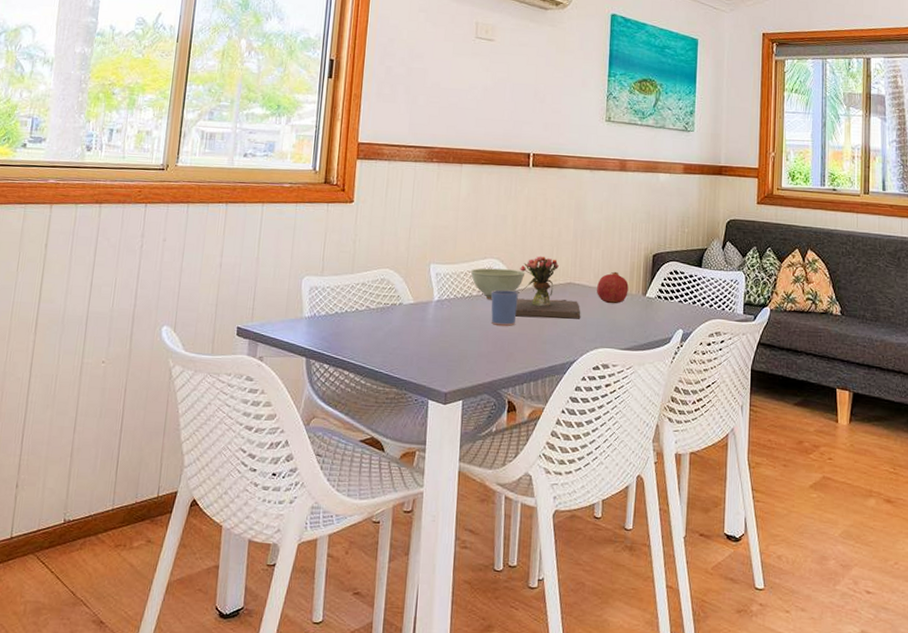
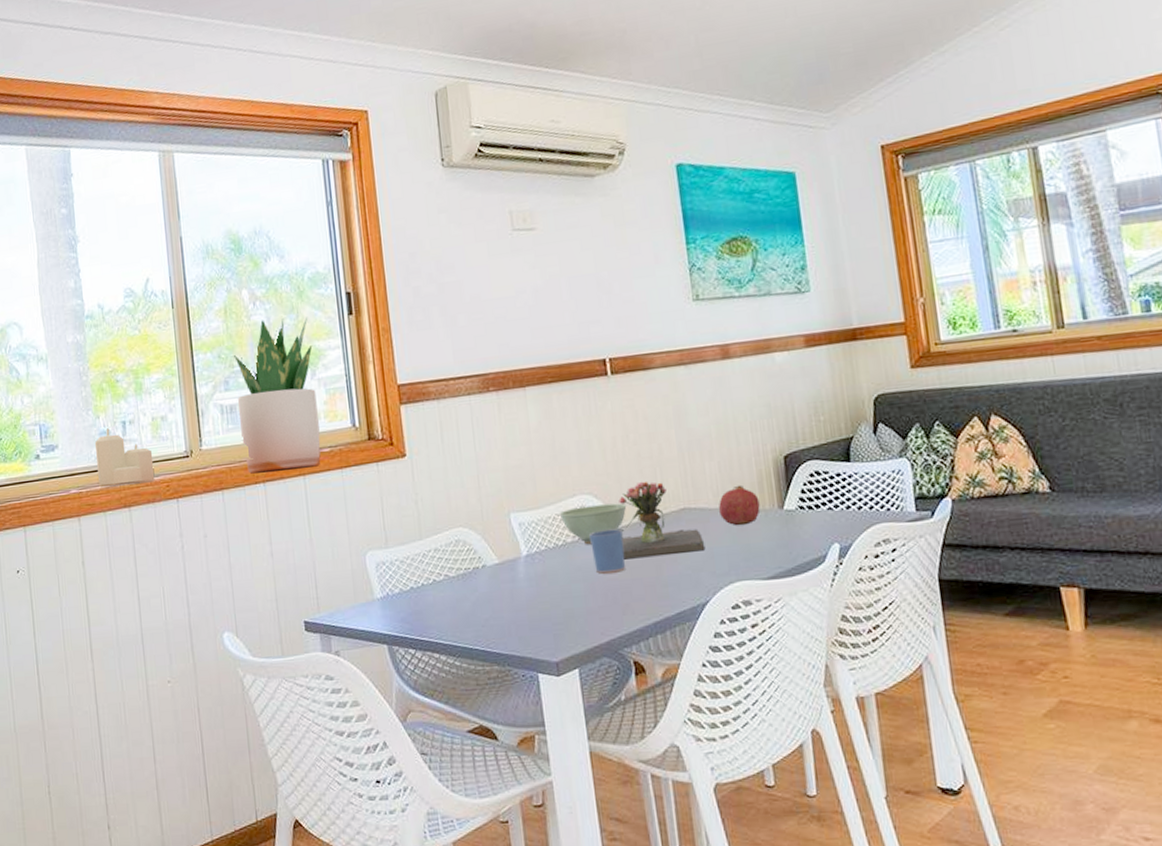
candle: none [76,132,132,186] -> present [94,428,155,488]
planter: none [214,67,293,198] -> present [234,317,321,474]

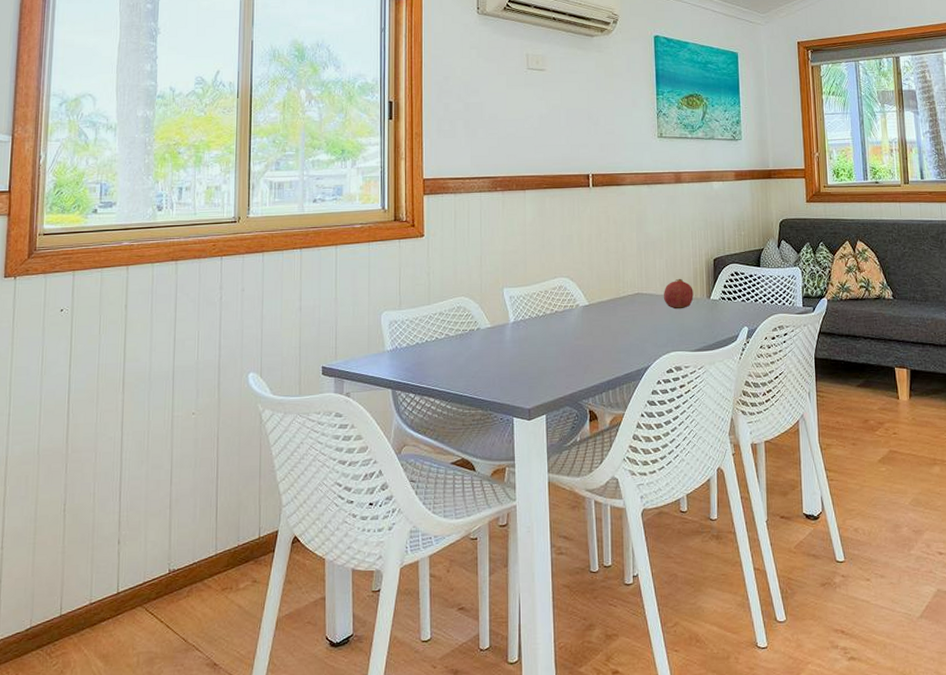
candle: present [94,428,155,488] -> none [150,192,204,242]
planter: present [234,317,321,474] -> none [286,116,356,242]
bowl: present [559,503,627,545] -> none [542,286,595,317]
mug: present [589,529,625,574] -> none [564,306,590,340]
flower arrangement: present [619,481,706,560] -> none [589,270,651,330]

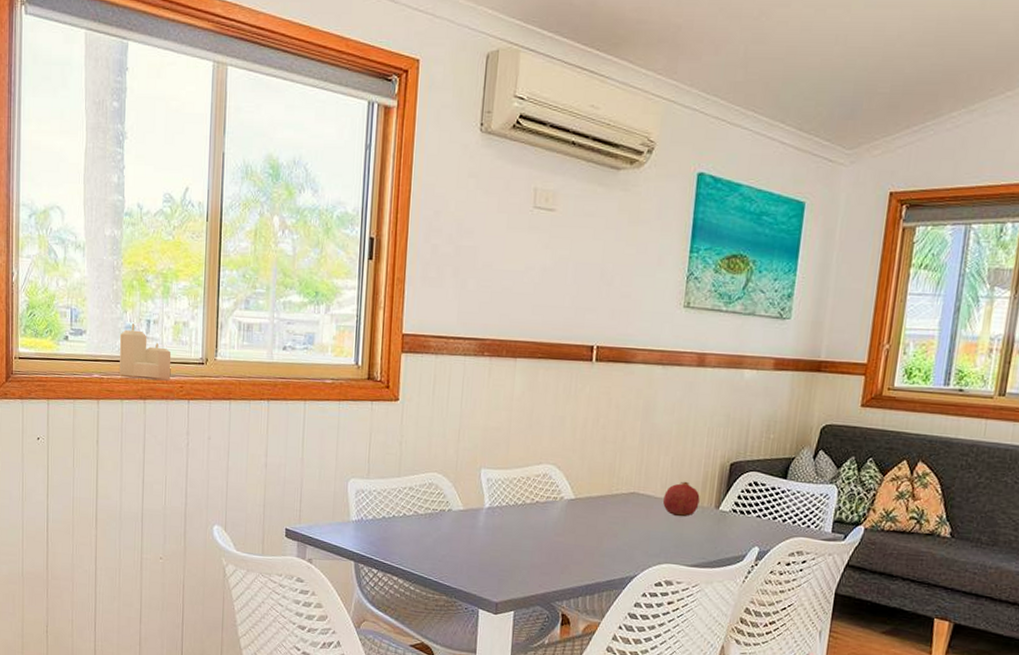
candle: none [150,192,204,242] -> present [119,324,172,381]

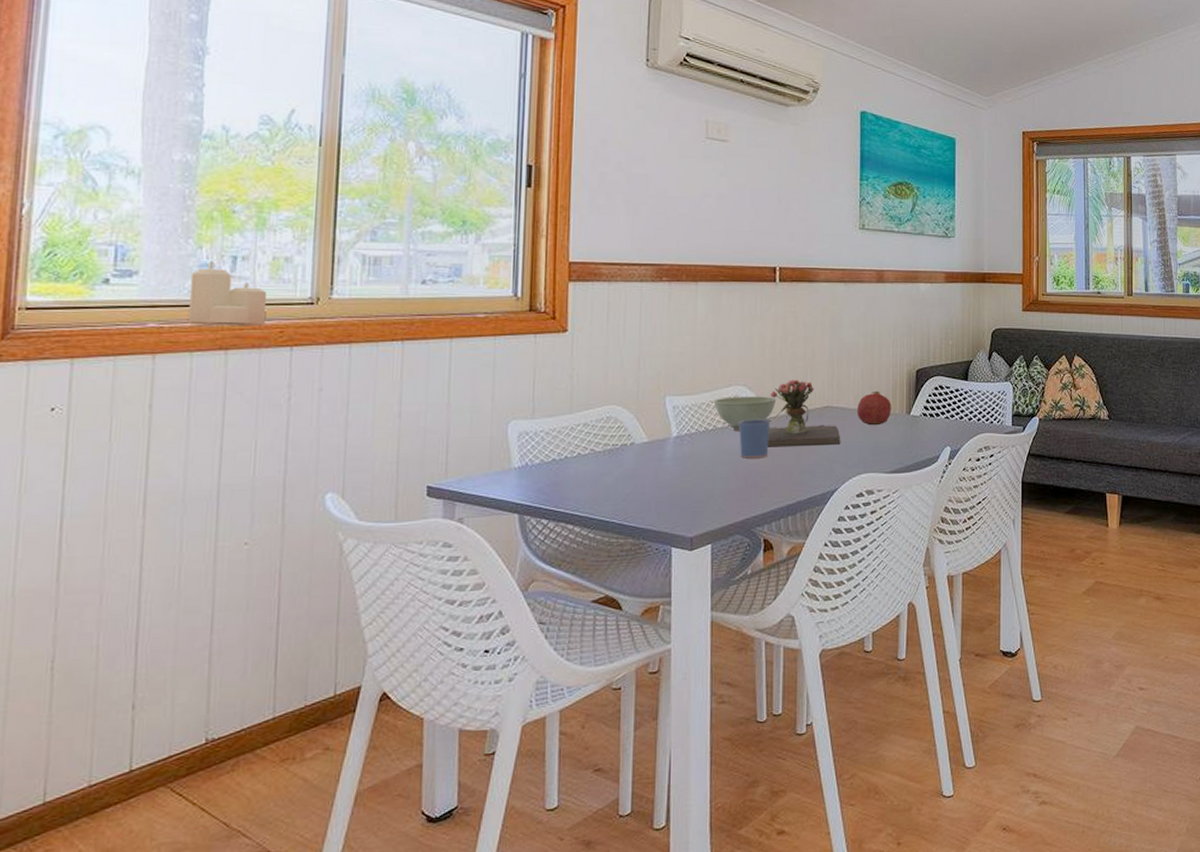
bowl: none [524,474,584,509] -> present [713,396,777,432]
mug: none [545,498,576,537] -> present [739,419,770,459]
flower arrangement: none [572,462,644,532] -> present [768,379,841,447]

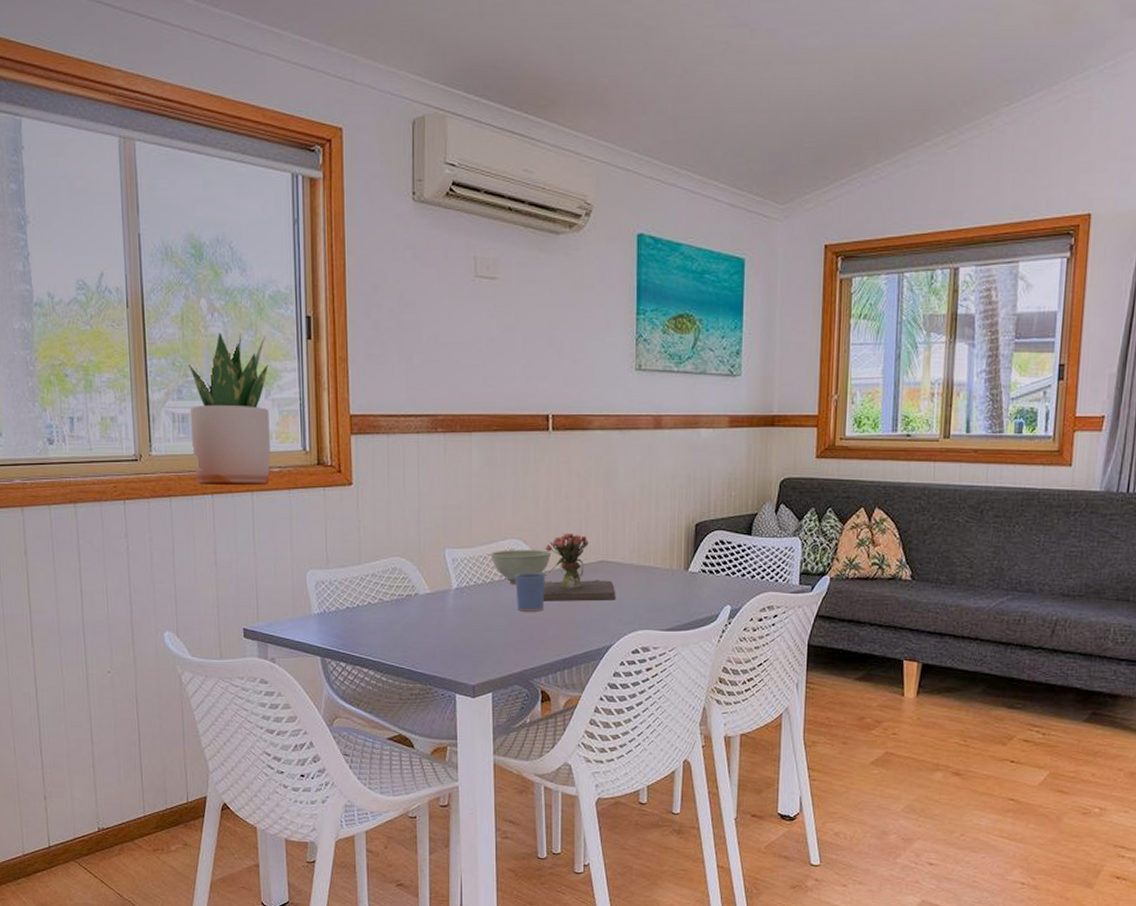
candle: present [188,261,268,326] -> none [40,422,102,481]
planter: none [383,176,482,332] -> present [189,332,271,486]
fruit: present [857,390,891,426] -> none [633,545,669,582]

